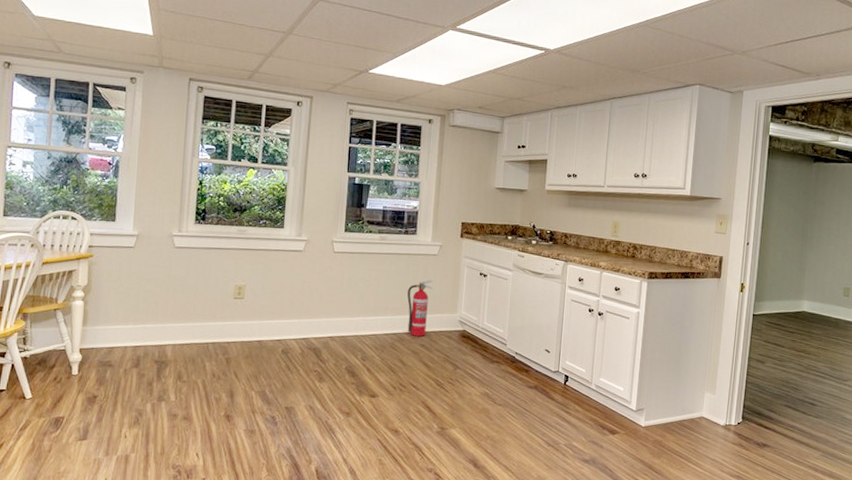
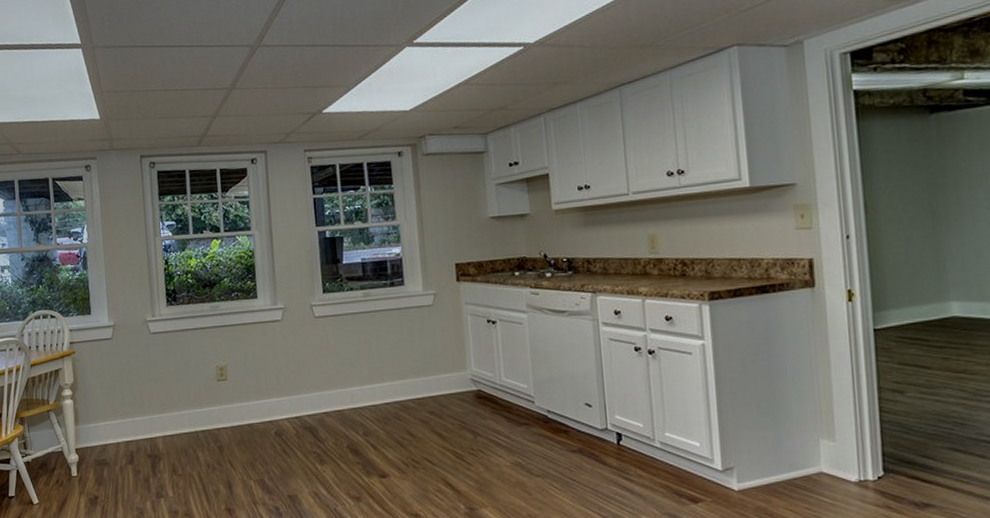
fire extinguisher: present [407,279,434,337] -> none [403,335,434,403]

